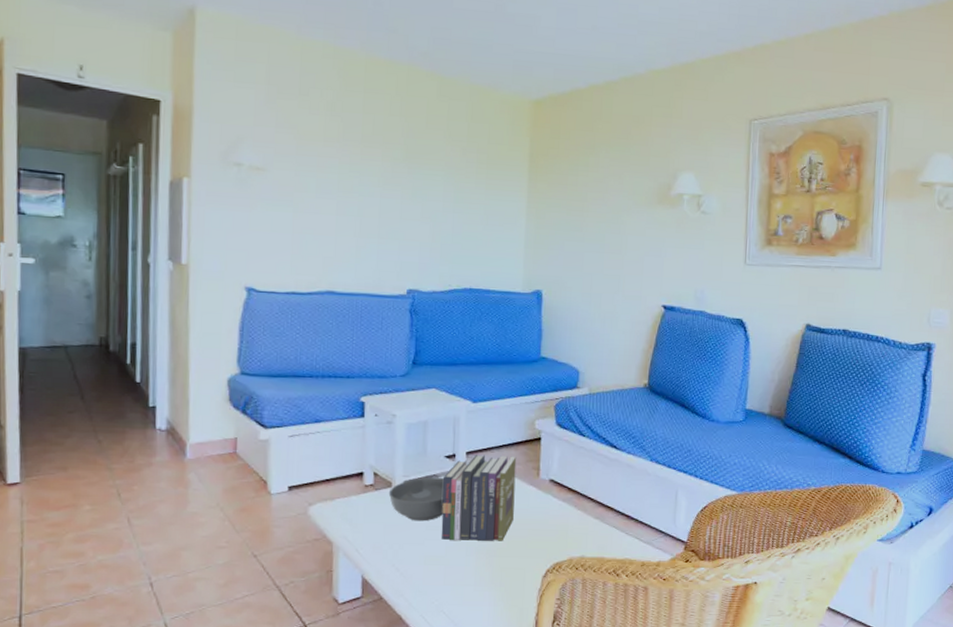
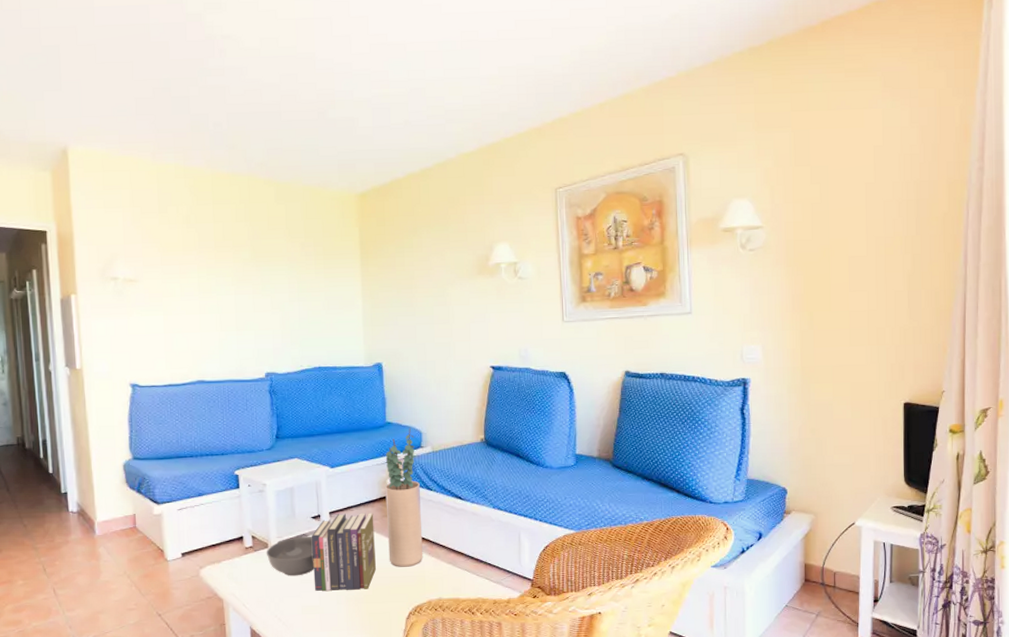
vase: none [529,365,572,519] -> present [385,428,423,567]

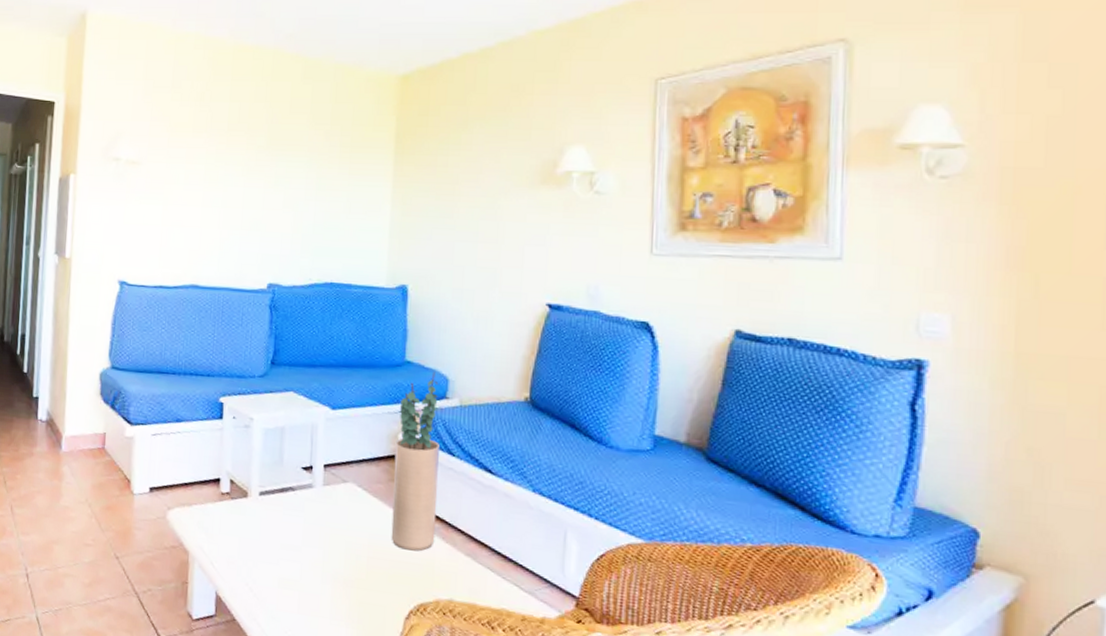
bowl: present [266,536,314,576] -> none [244,489,301,539]
books: present [311,513,376,591] -> none [296,468,378,571]

